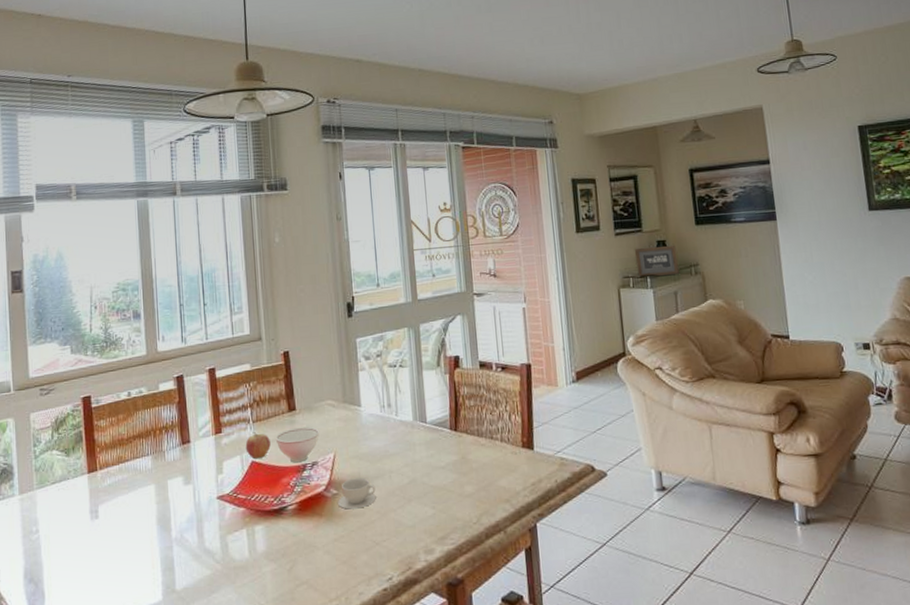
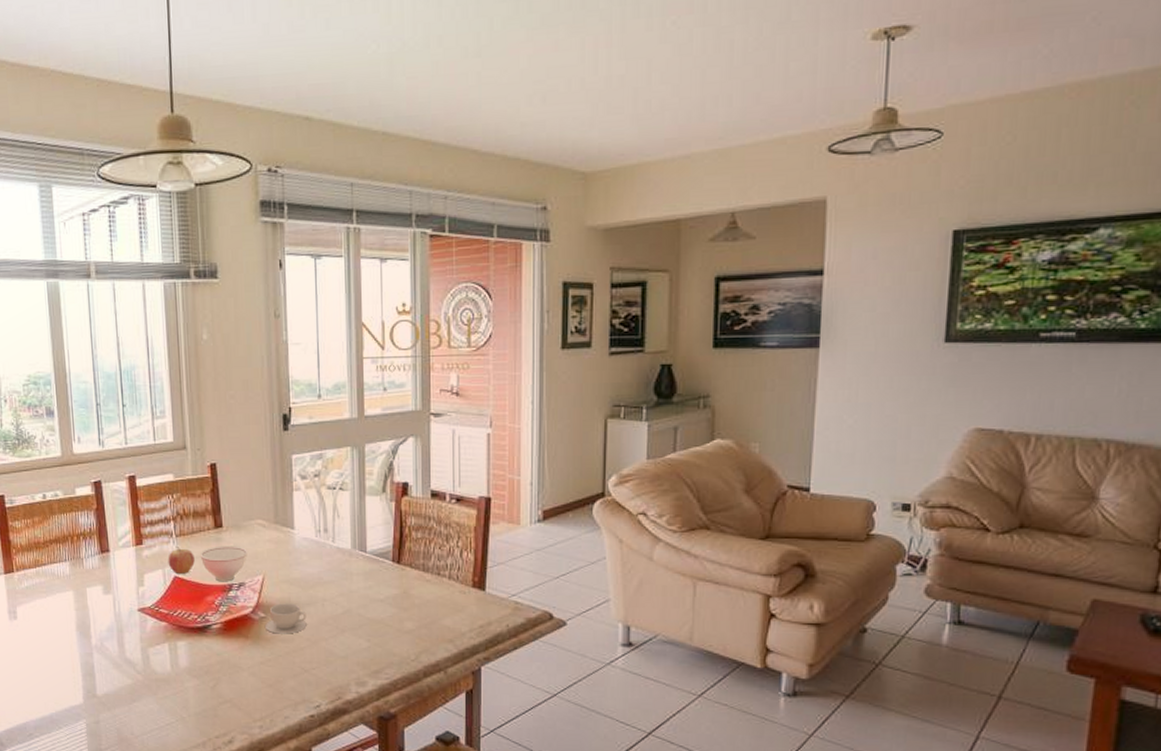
picture frame: present [635,246,679,278] -> none [632,372,684,408]

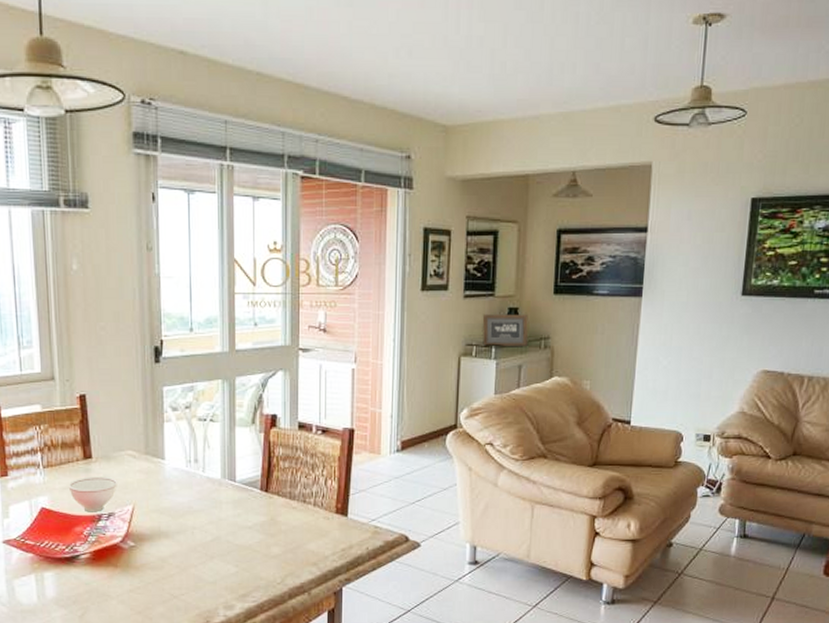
fruit: present [168,547,195,574] -> none [34,478,63,505]
teacup: present [265,603,307,634] -> none [135,532,176,562]
picture frame: none [632,372,684,408] -> present [482,315,528,347]

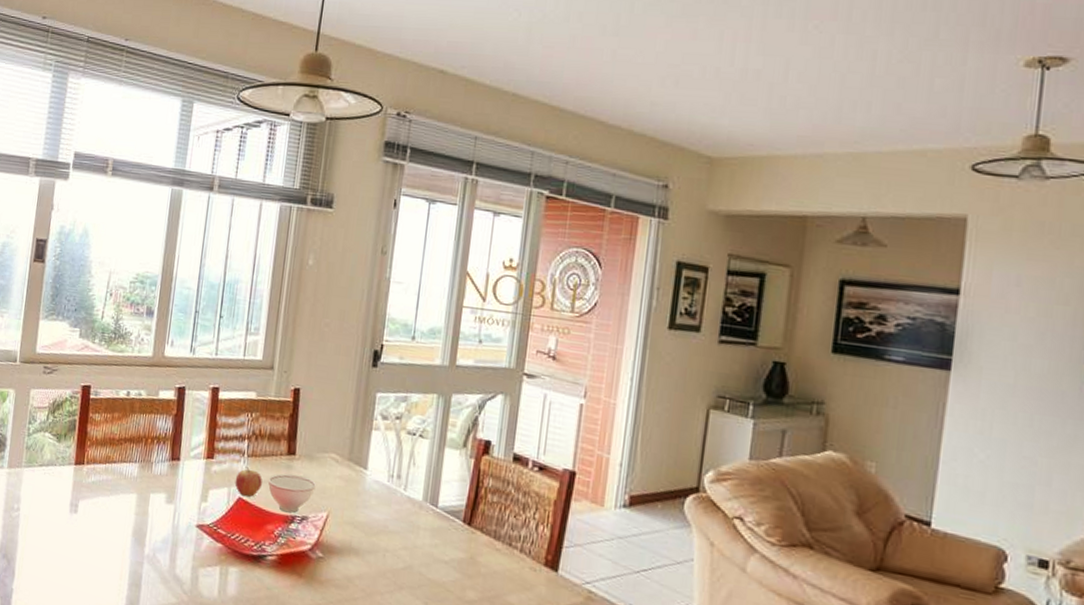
fruit: none [34,478,63,505] -> present [234,467,262,497]
picture frame: present [482,315,528,347] -> none [738,365,798,410]

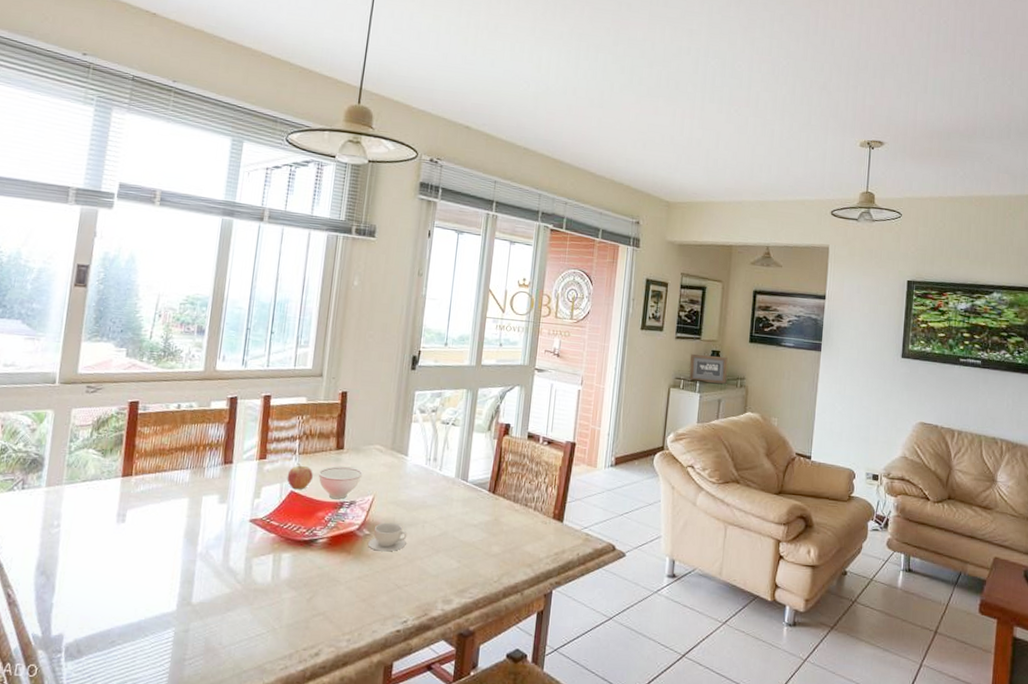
teacup: none [321,545,366,581] -> present [368,522,407,552]
picture frame: none [738,365,798,410] -> present [689,354,728,385]

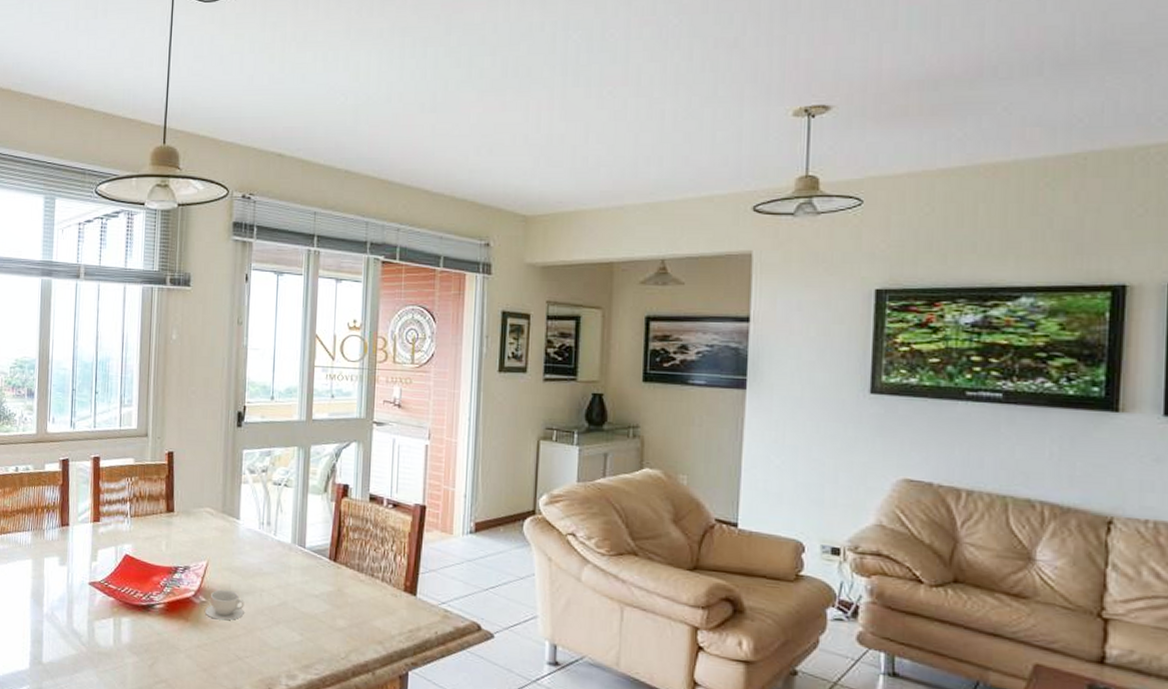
fruit: present [287,463,313,489] -> none [121,526,146,553]
bowl: present [318,465,364,500] -> none [150,529,196,565]
picture frame: present [689,354,728,385] -> none [564,399,614,435]

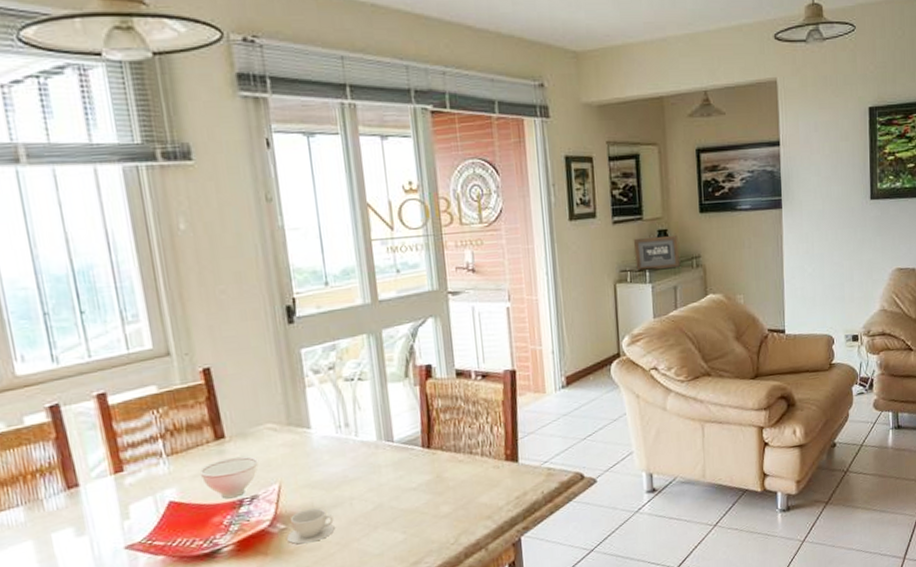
bowl: none [150,529,196,565] -> present [199,455,259,499]
picture frame: none [564,399,614,435] -> present [634,236,680,272]

